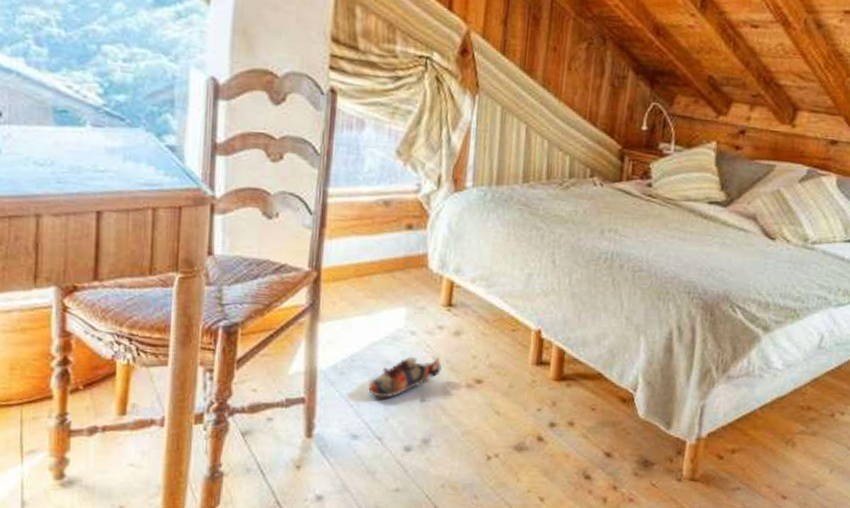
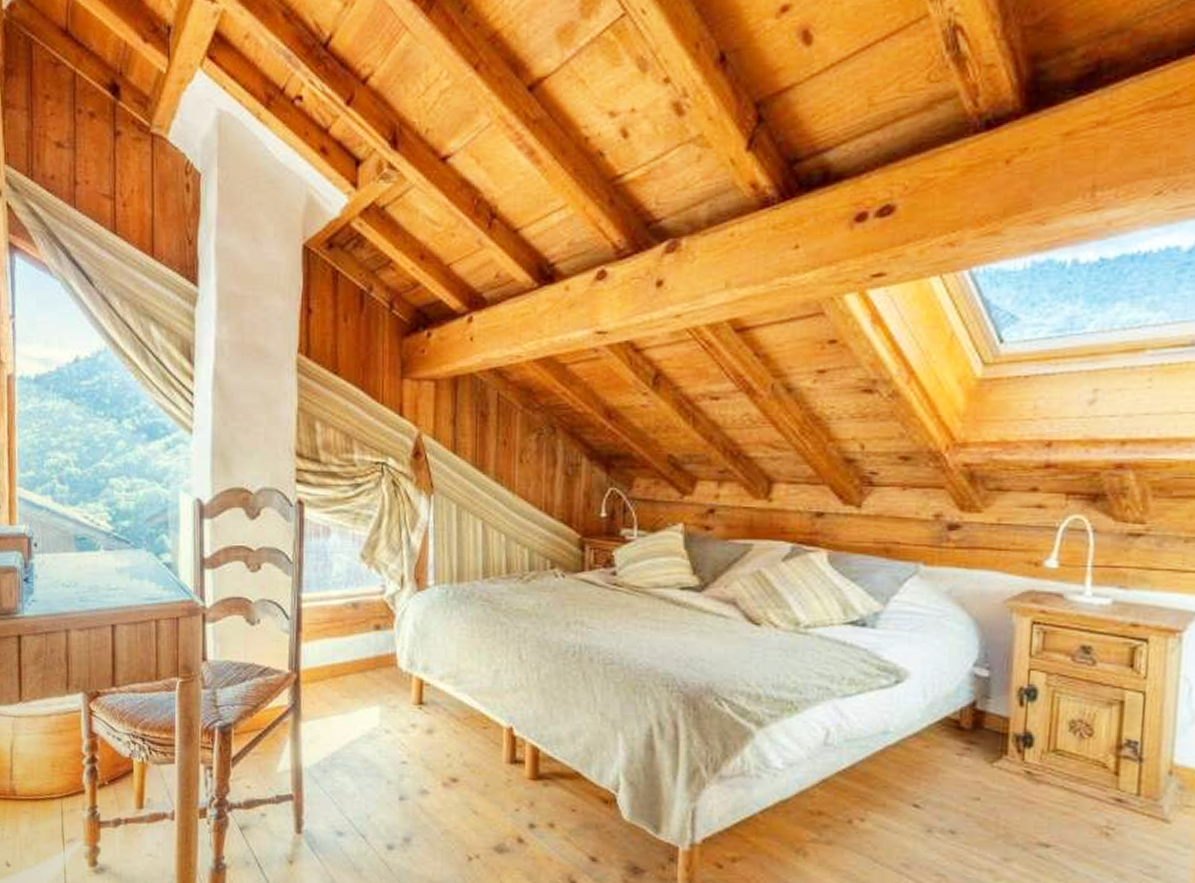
shoe: present [368,356,442,398] -> none [350,754,417,796]

